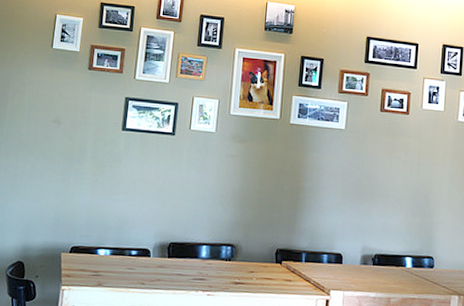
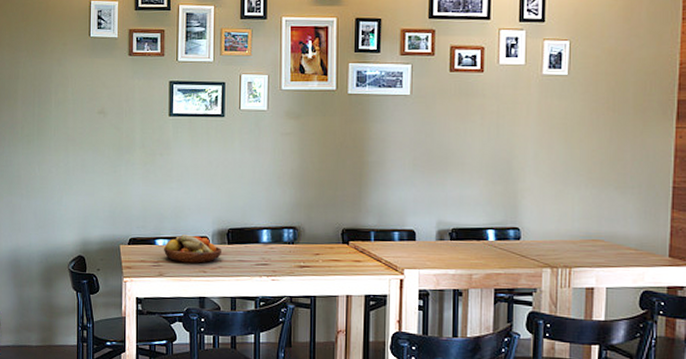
fruit bowl: none [104,246,161,275] -> present [163,235,221,263]

